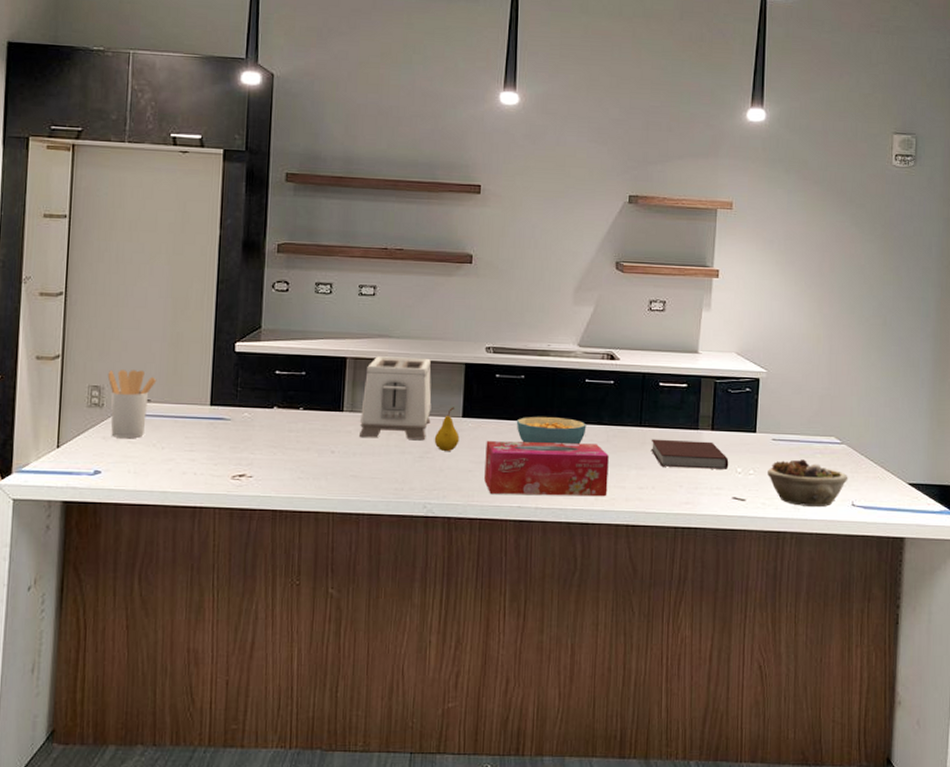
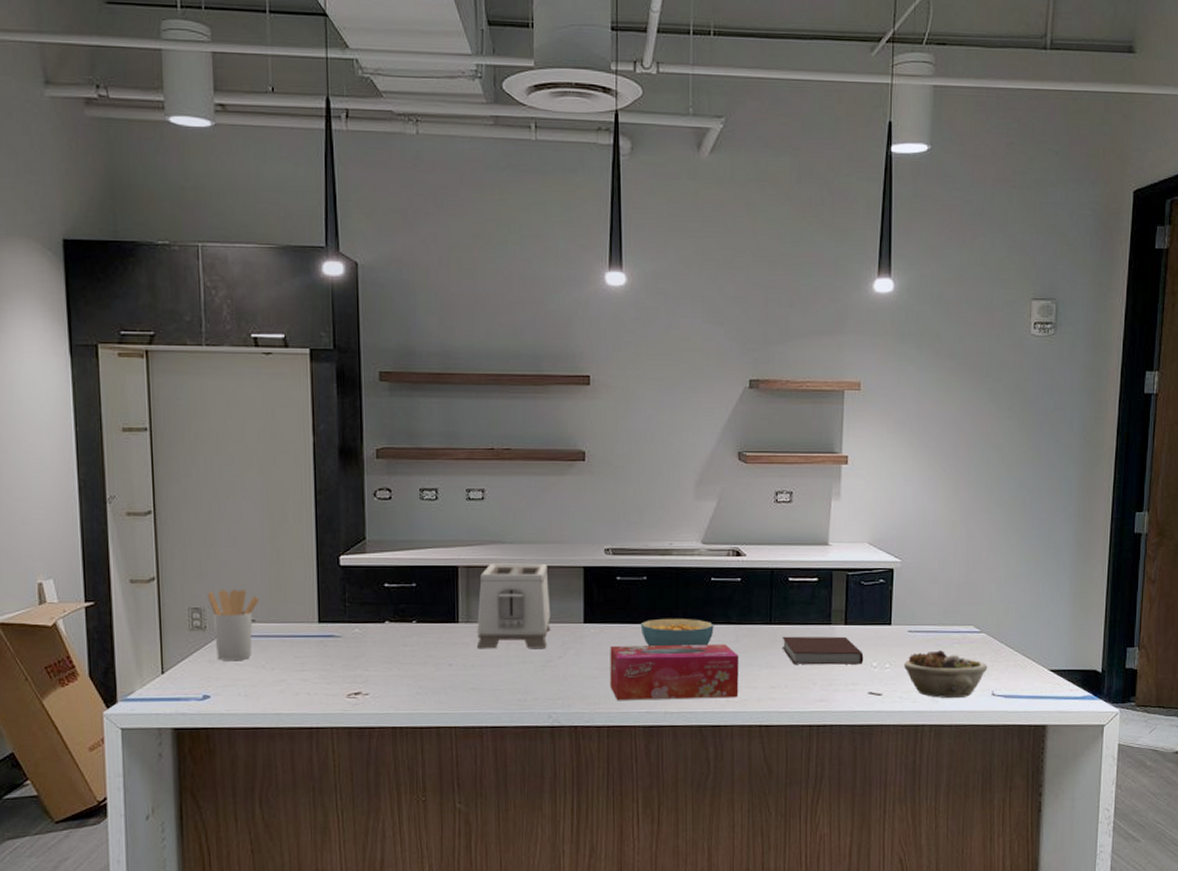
fruit: present [434,407,460,451] -> none [555,613,582,659]

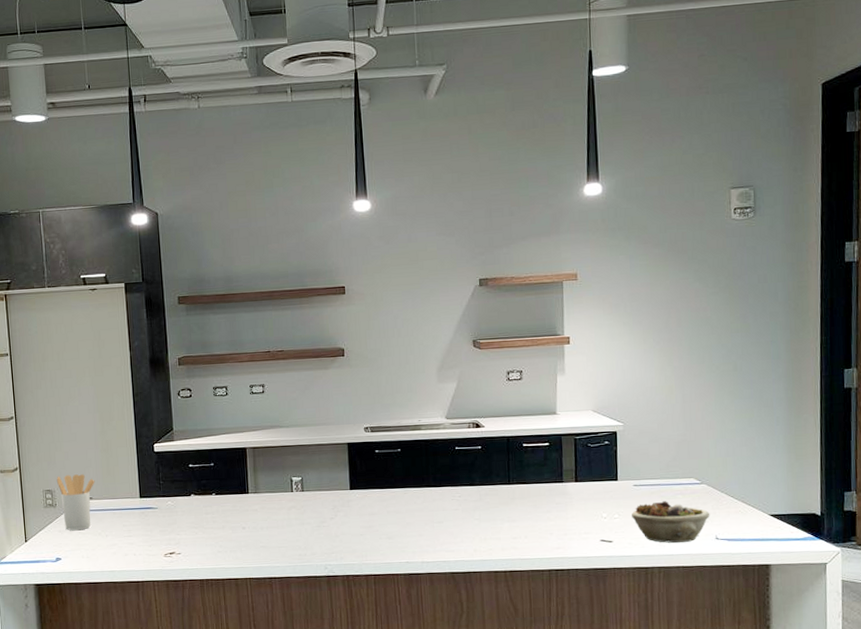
toaster: present [476,563,551,649] -> none [263,442,323,514]
tissue box: present [610,644,739,700] -> none [373,503,485,553]
cereal bowl: present [640,618,714,647] -> none [397,482,460,508]
notebook: present [782,636,864,665] -> none [520,492,594,518]

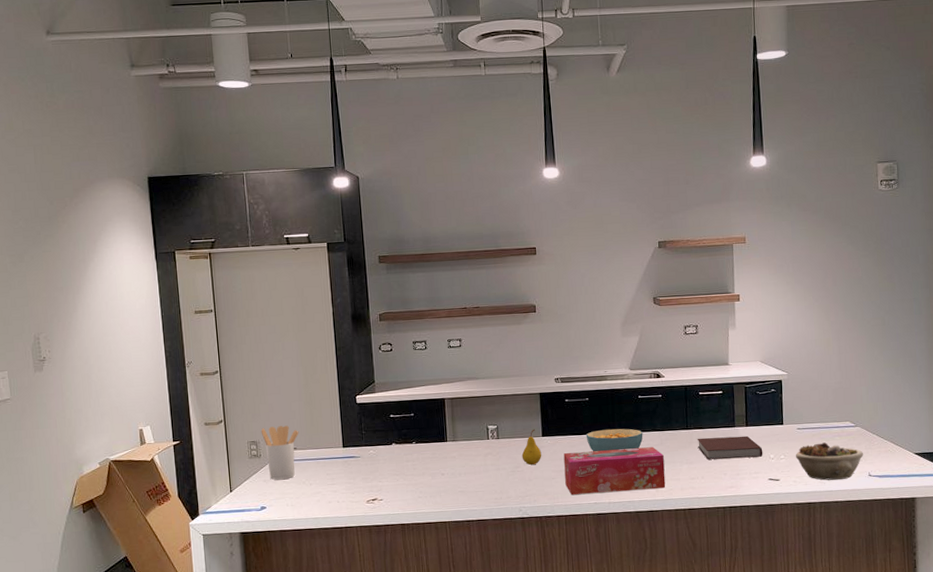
fruit: none [328,481,350,520] -> present [521,429,542,465]
tissue box: none [373,503,485,553] -> present [563,447,666,495]
cereal bowl: none [397,482,460,508] -> present [585,428,643,452]
notebook: none [520,492,594,518] -> present [697,435,763,460]

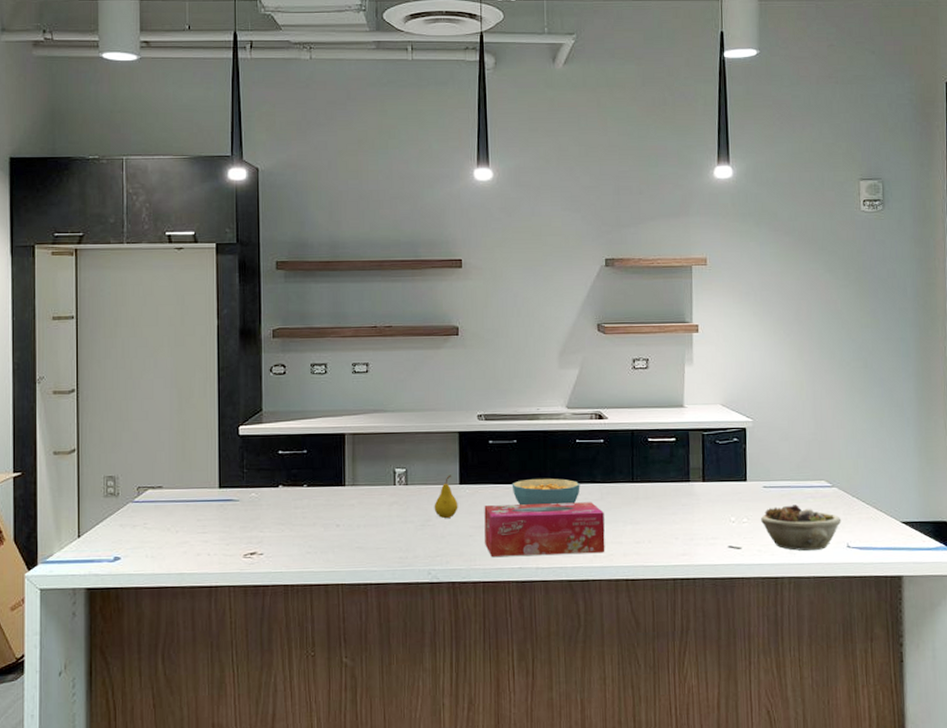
utensil holder: present [261,425,299,480] -> none [121,459,167,524]
notebook: present [697,435,763,460] -> none [644,493,722,521]

